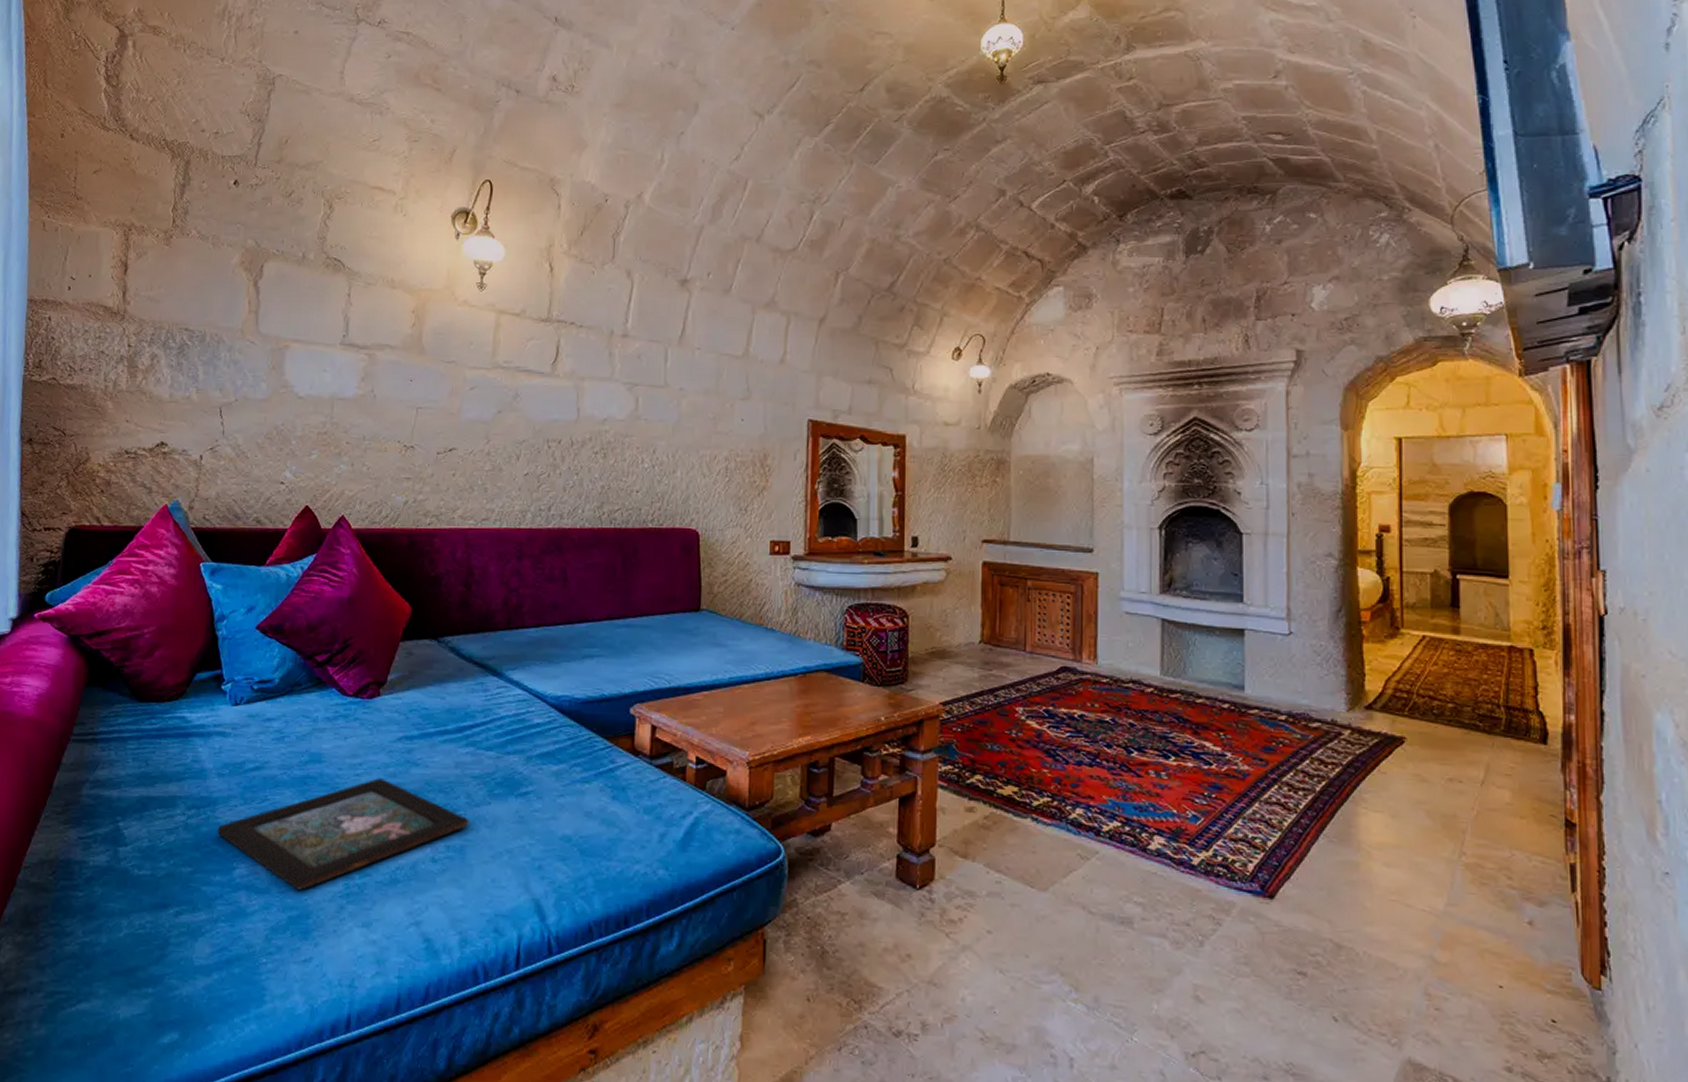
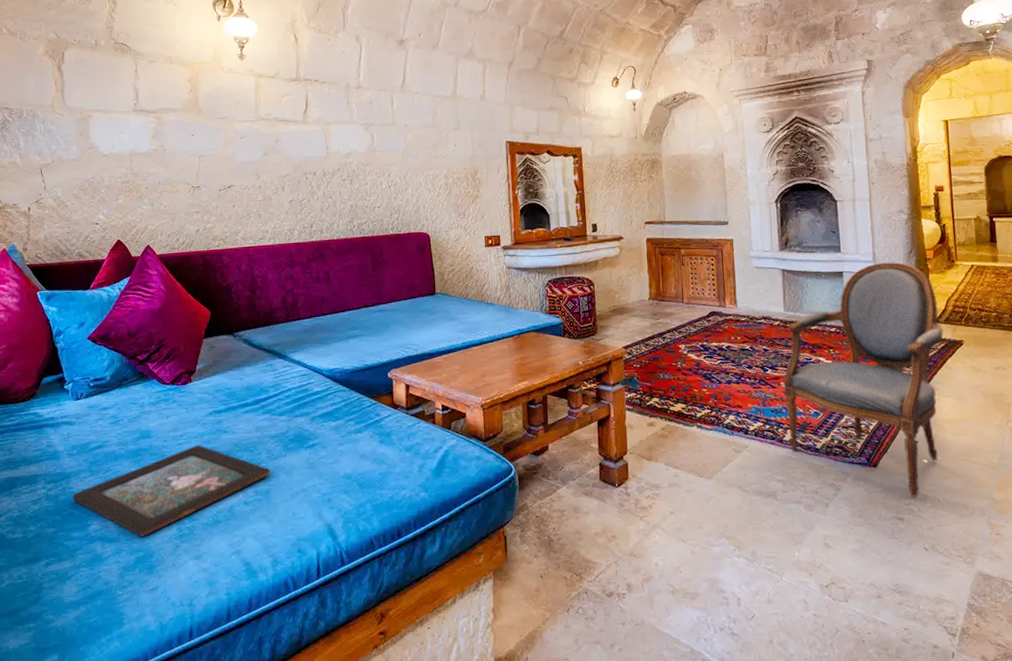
armchair: none [1152,621,1378,946] -> present [783,262,944,498]

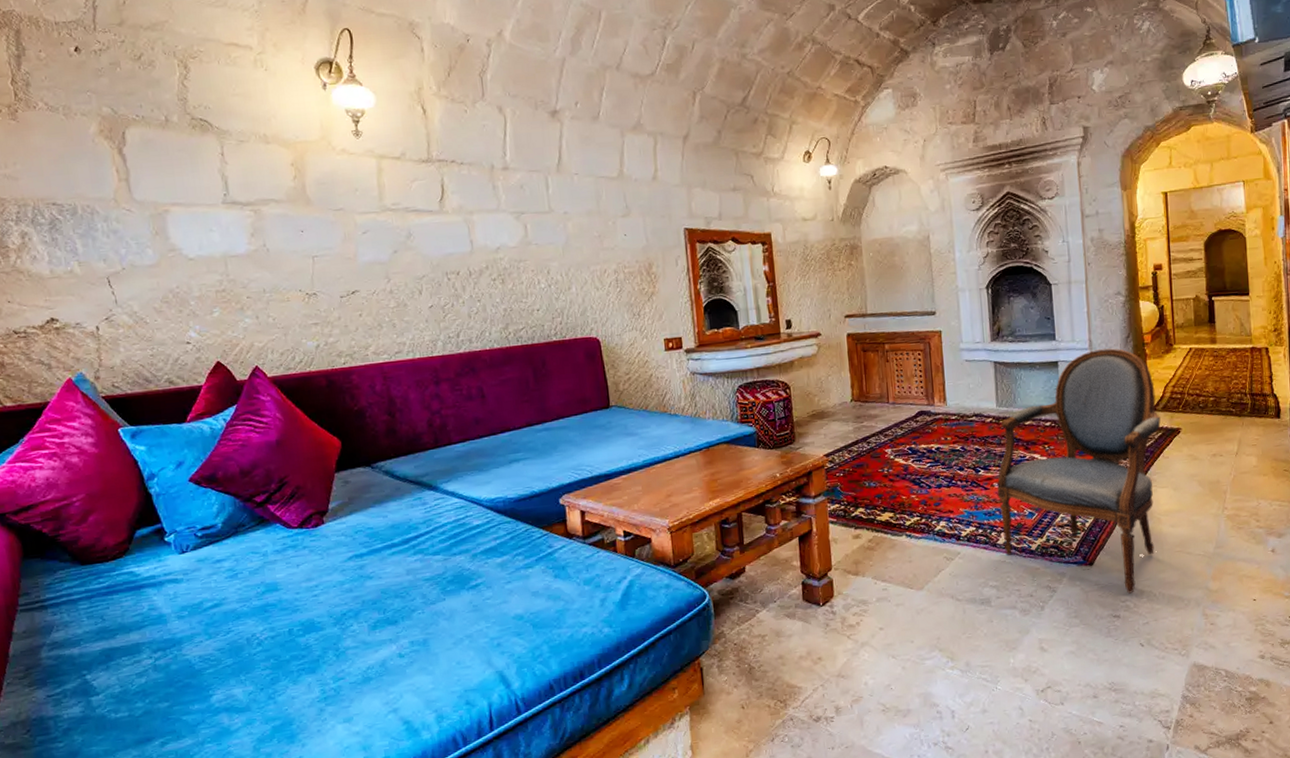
decorative tray: present [72,445,271,537] -> none [186,594,428,703]

